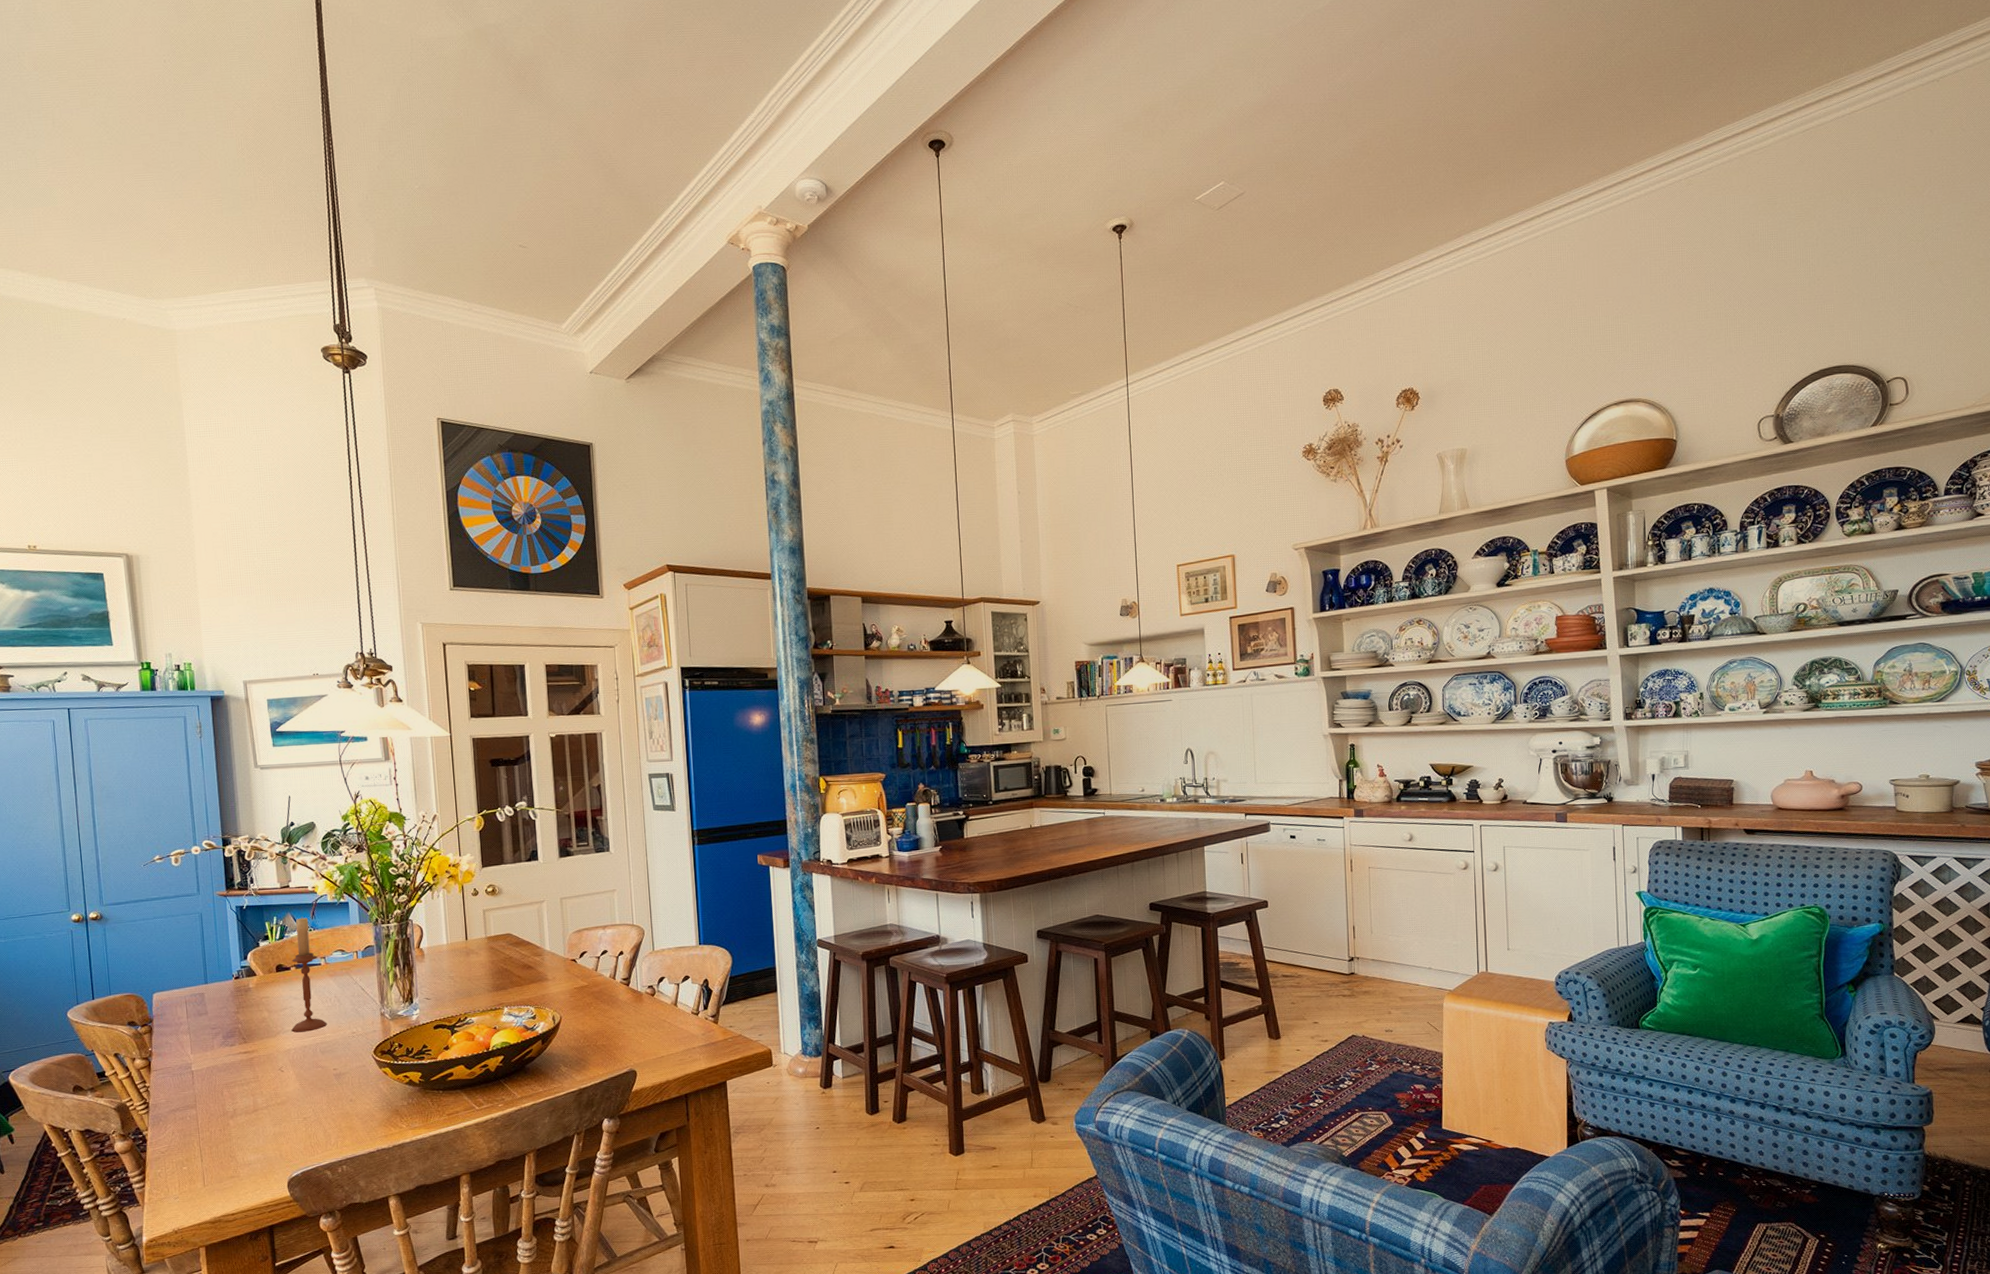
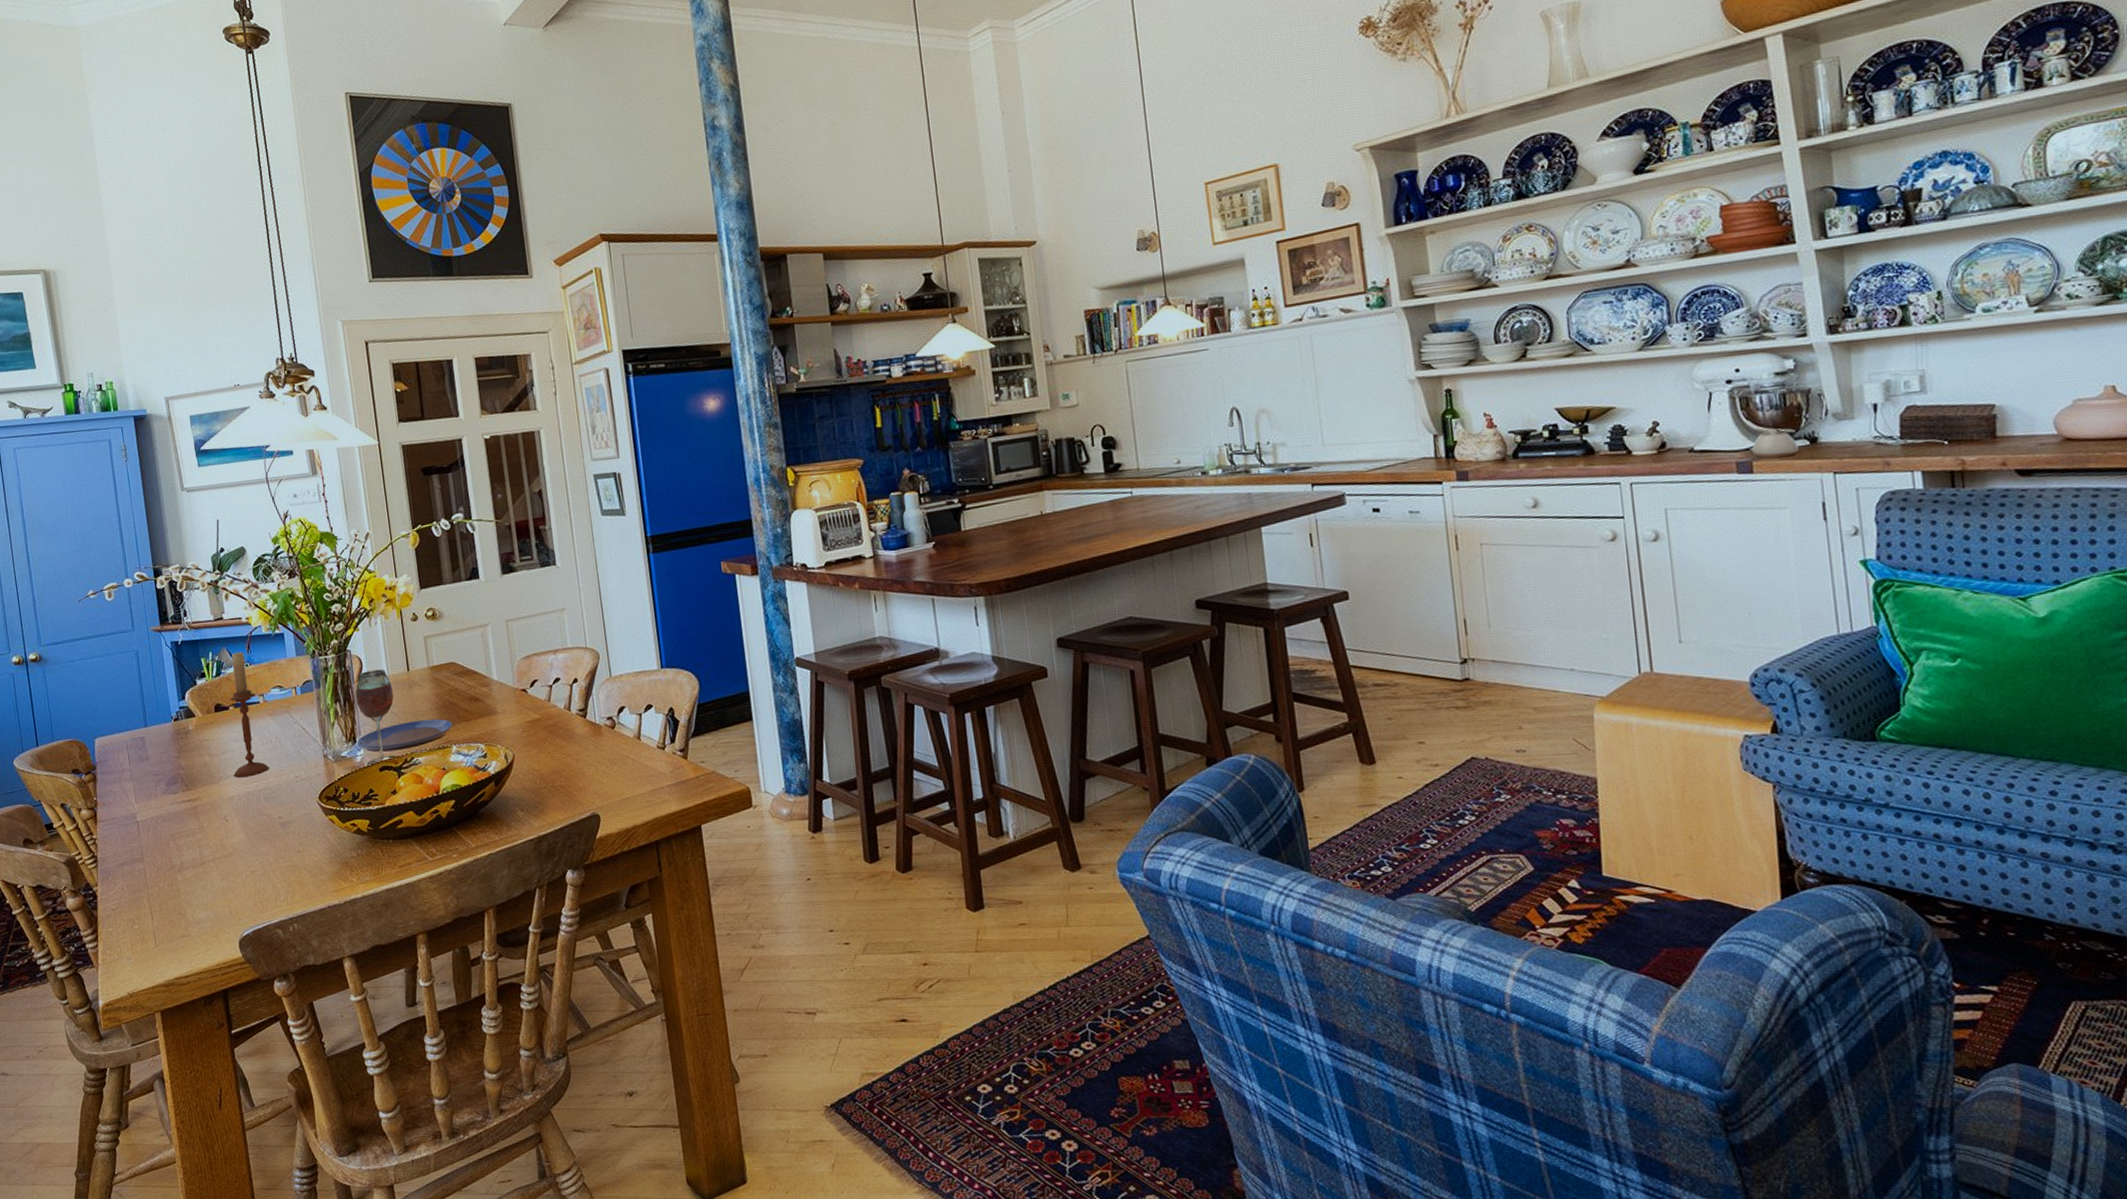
wineglass: none [414,938,453,1025] -> present [355,669,399,767]
plate: none [414,983,505,1012] -> present [358,719,453,753]
sugar bowl: none [1567,789,1600,813] -> present [1751,428,1800,460]

